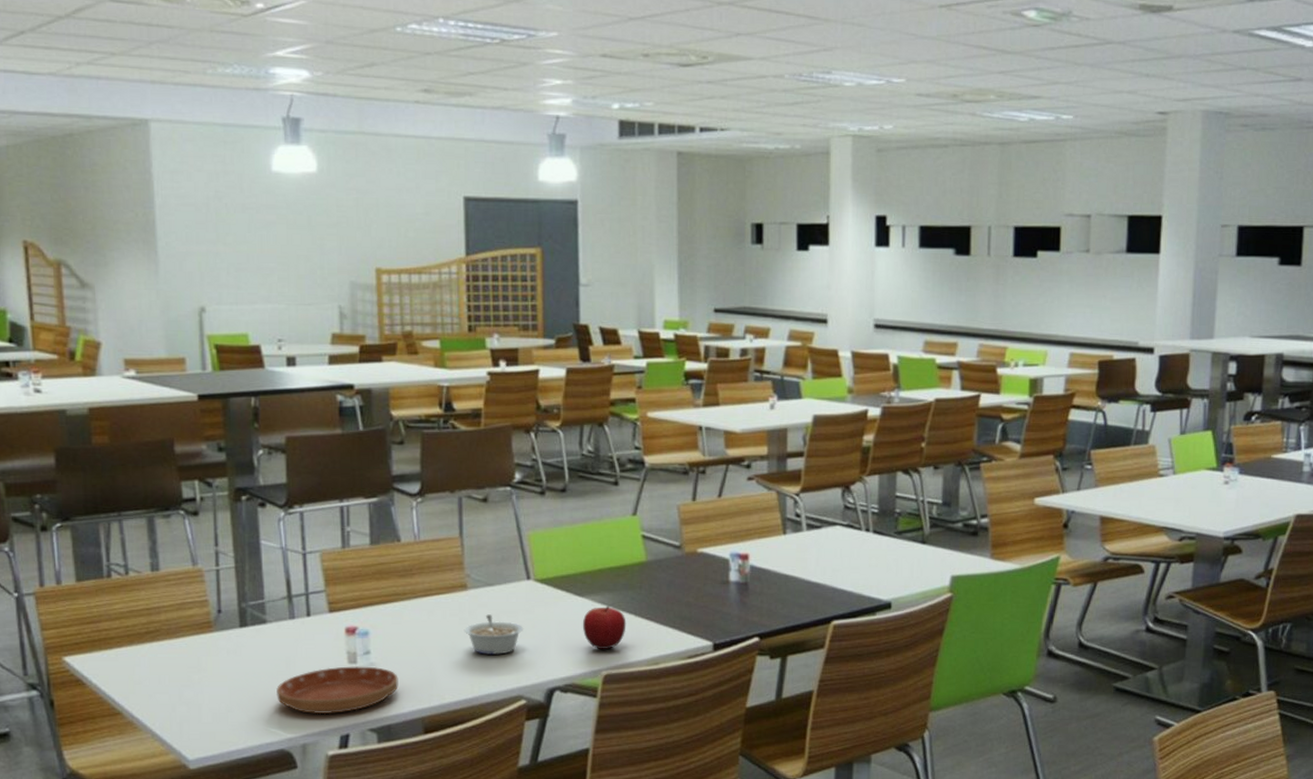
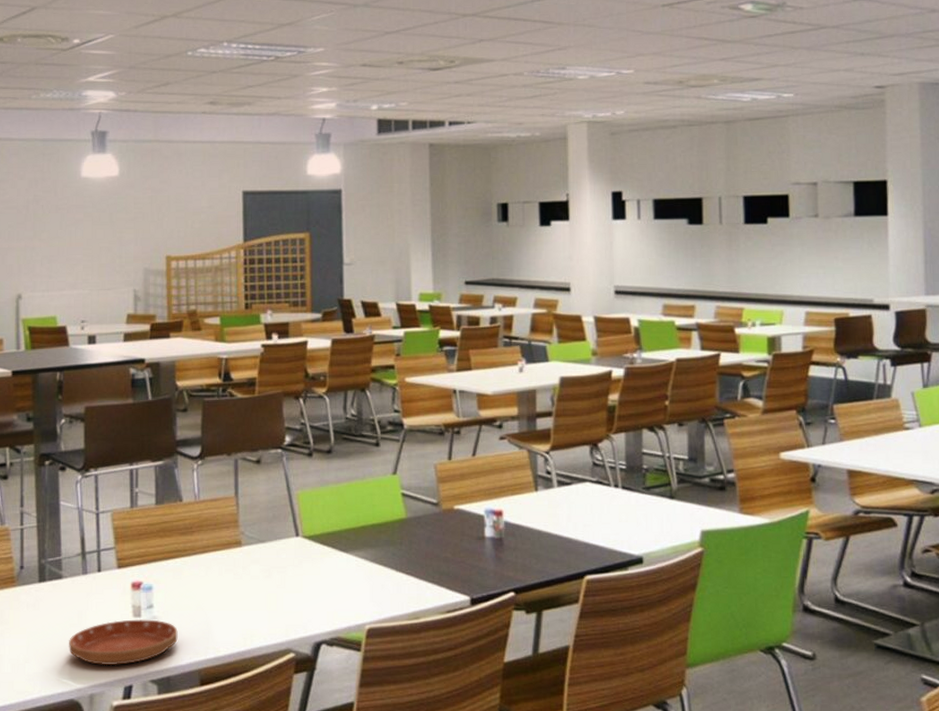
legume: present [464,614,523,656] -> none [238,570,292,610]
fruit: present [583,605,626,650] -> none [348,561,388,605]

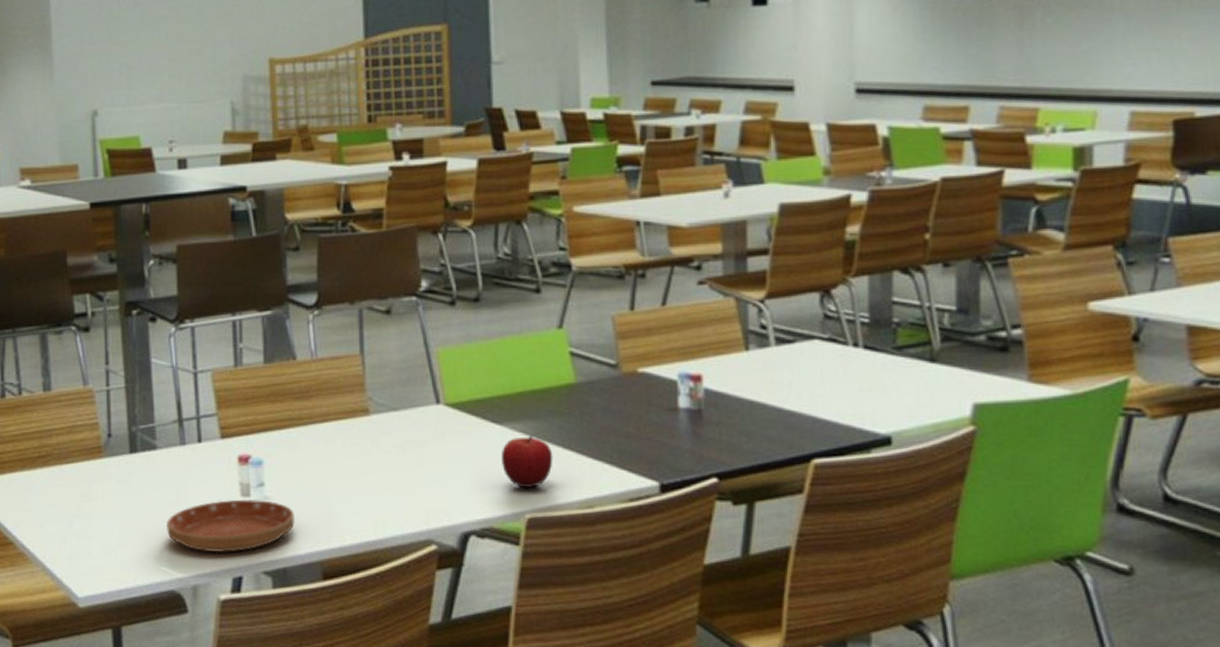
fruit: none [348,561,388,605] -> present [502,435,553,489]

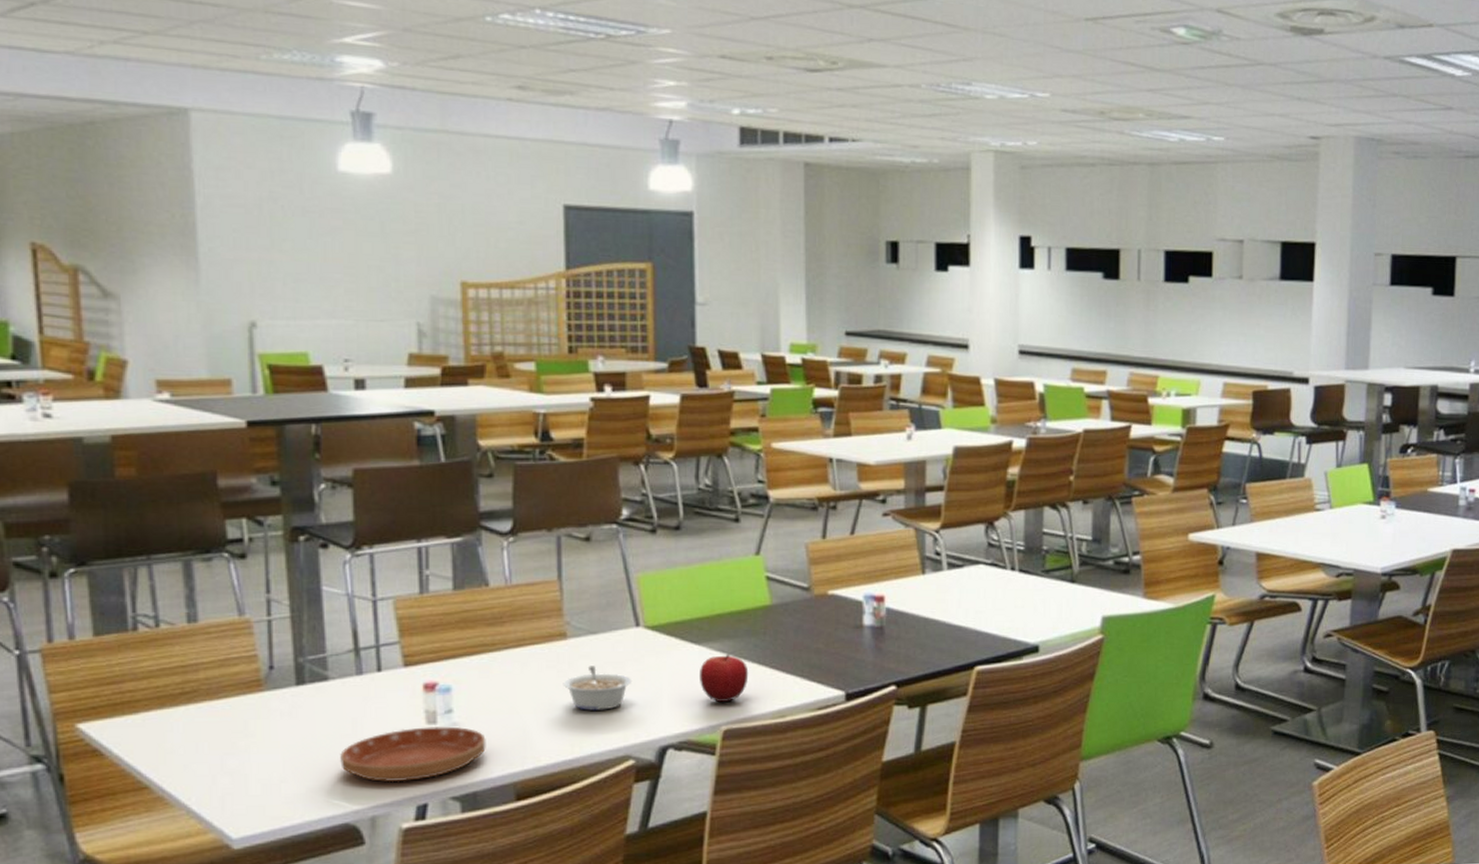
legume: none [366,443,432,492] -> present [563,666,631,712]

